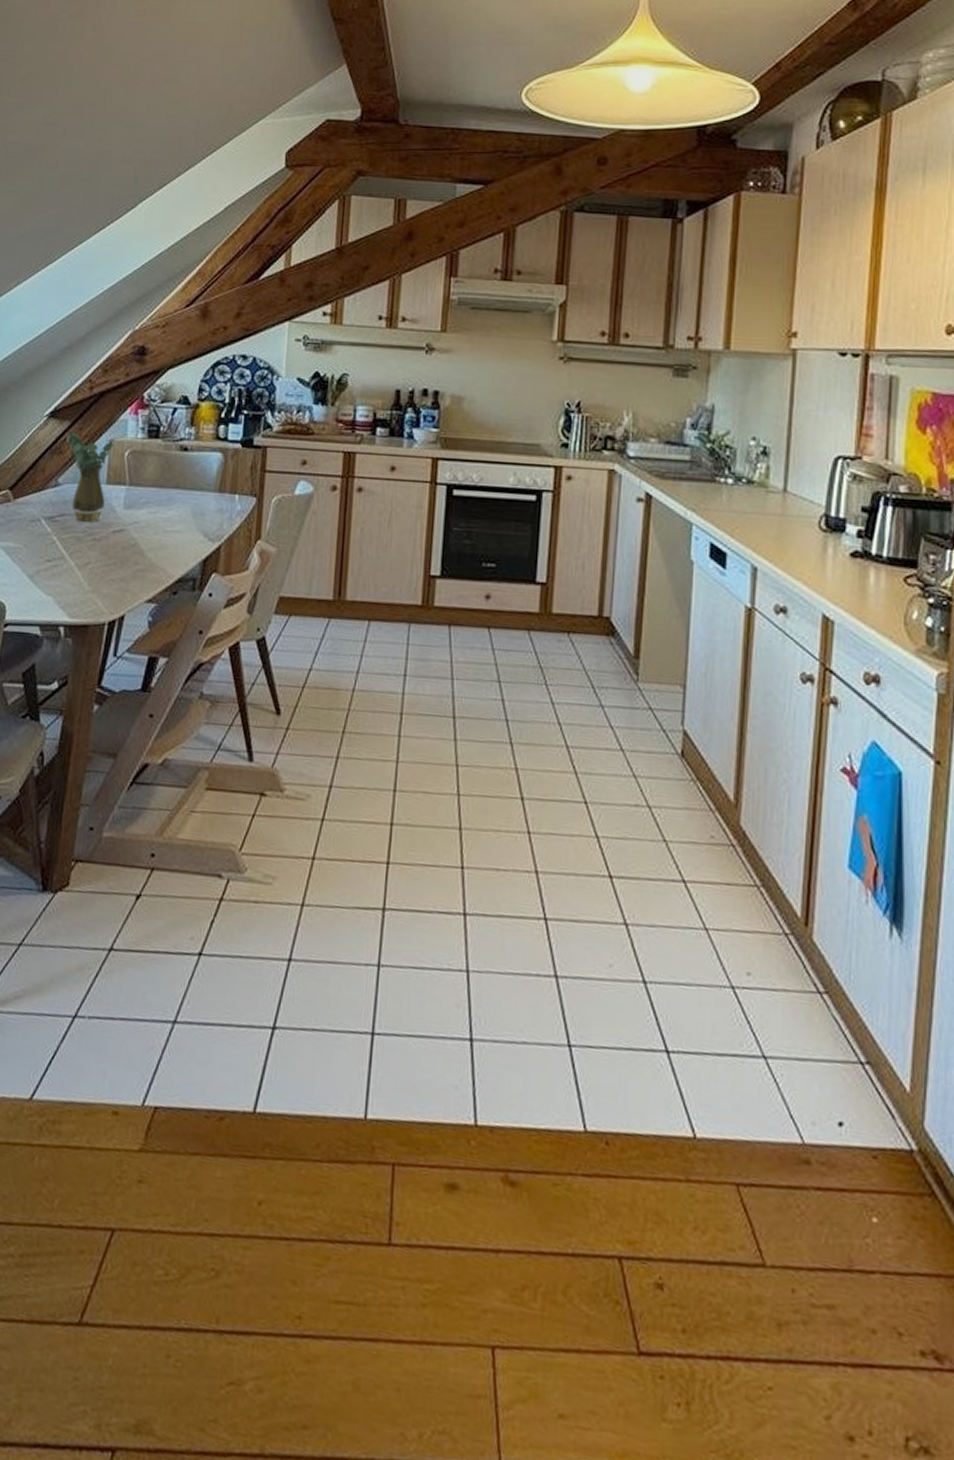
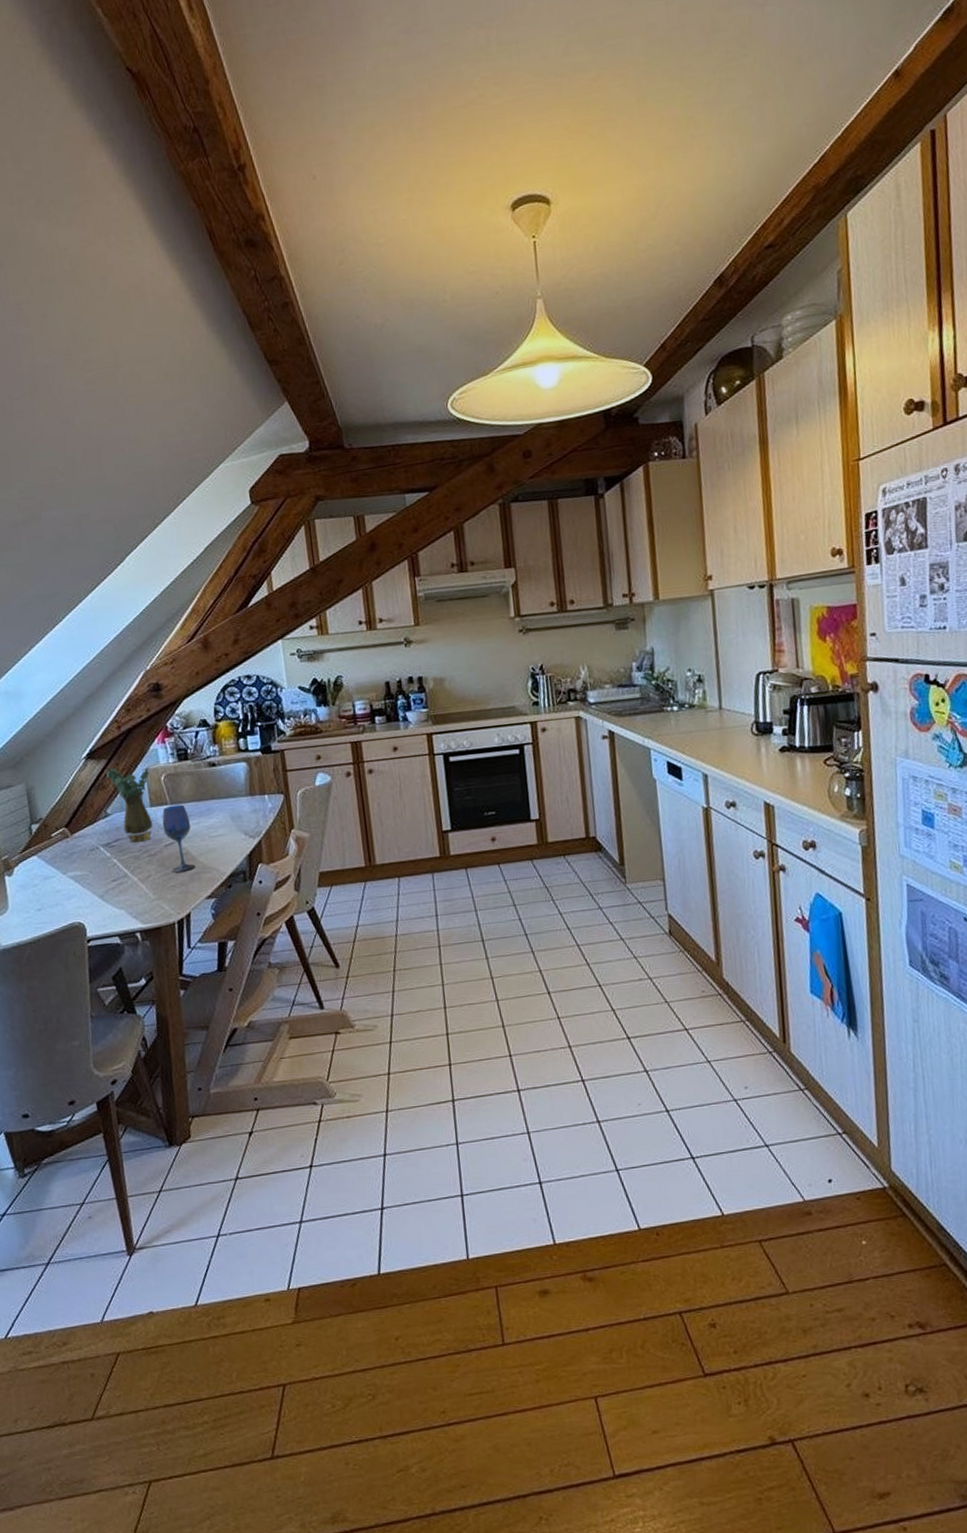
wineglass: none [114,487,147,566] -> present [162,804,196,873]

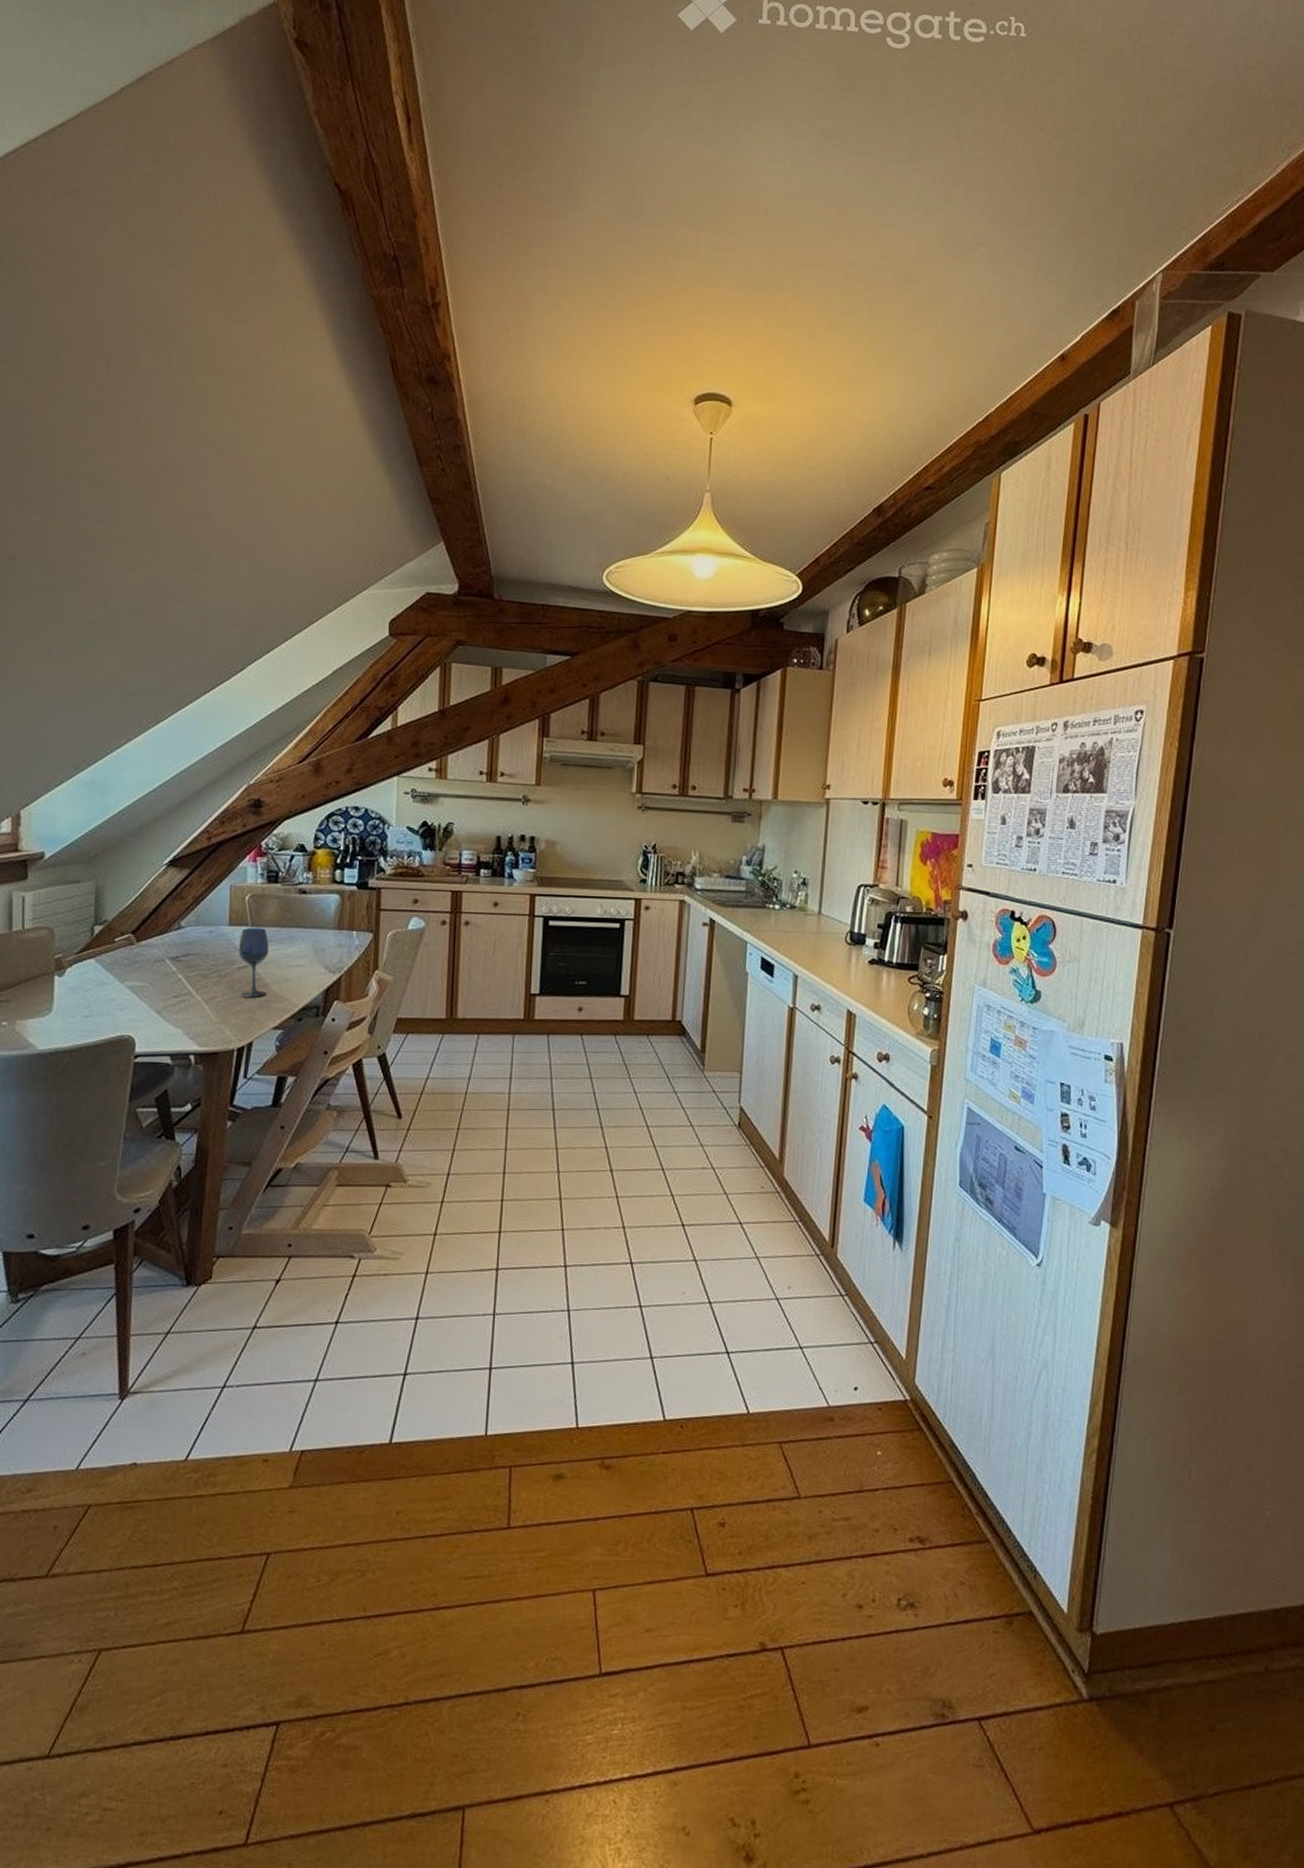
vase: present [105,767,153,844] -> none [186,877,234,962]

